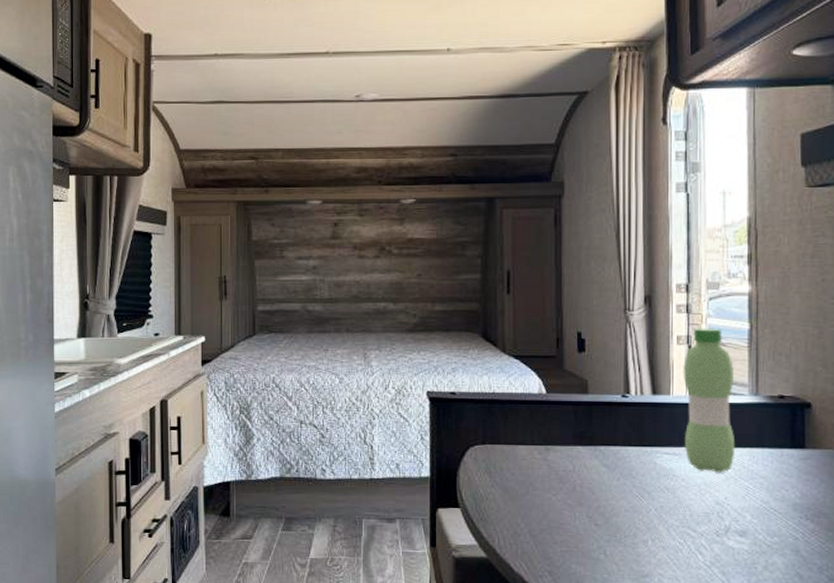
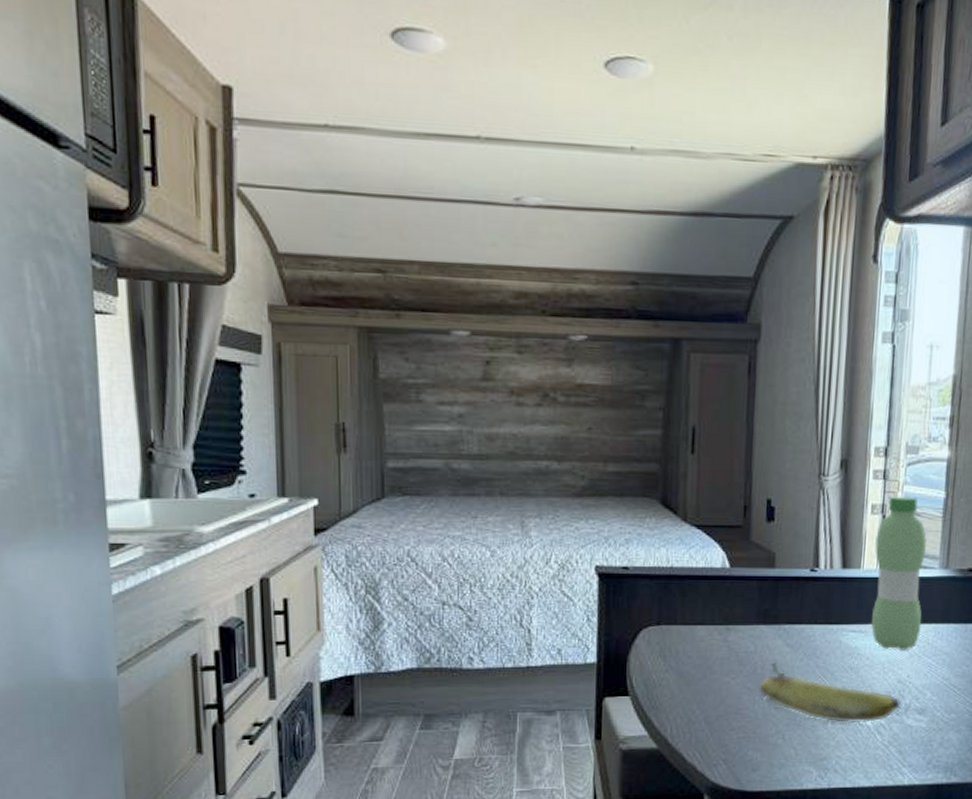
fruit: none [579,481,721,543] -> present [759,663,902,724]

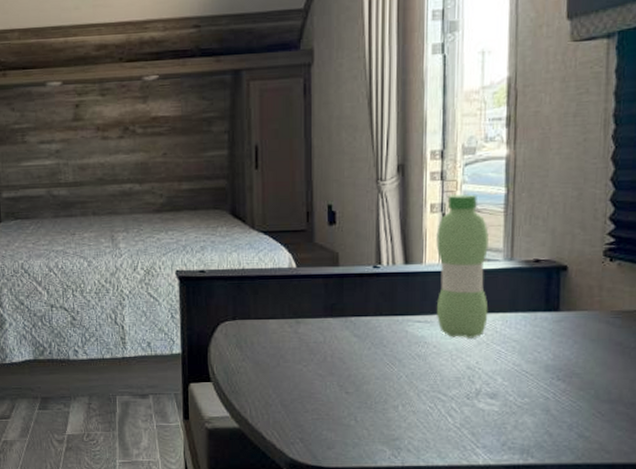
fruit: present [759,663,902,724] -> none [330,351,472,407]

